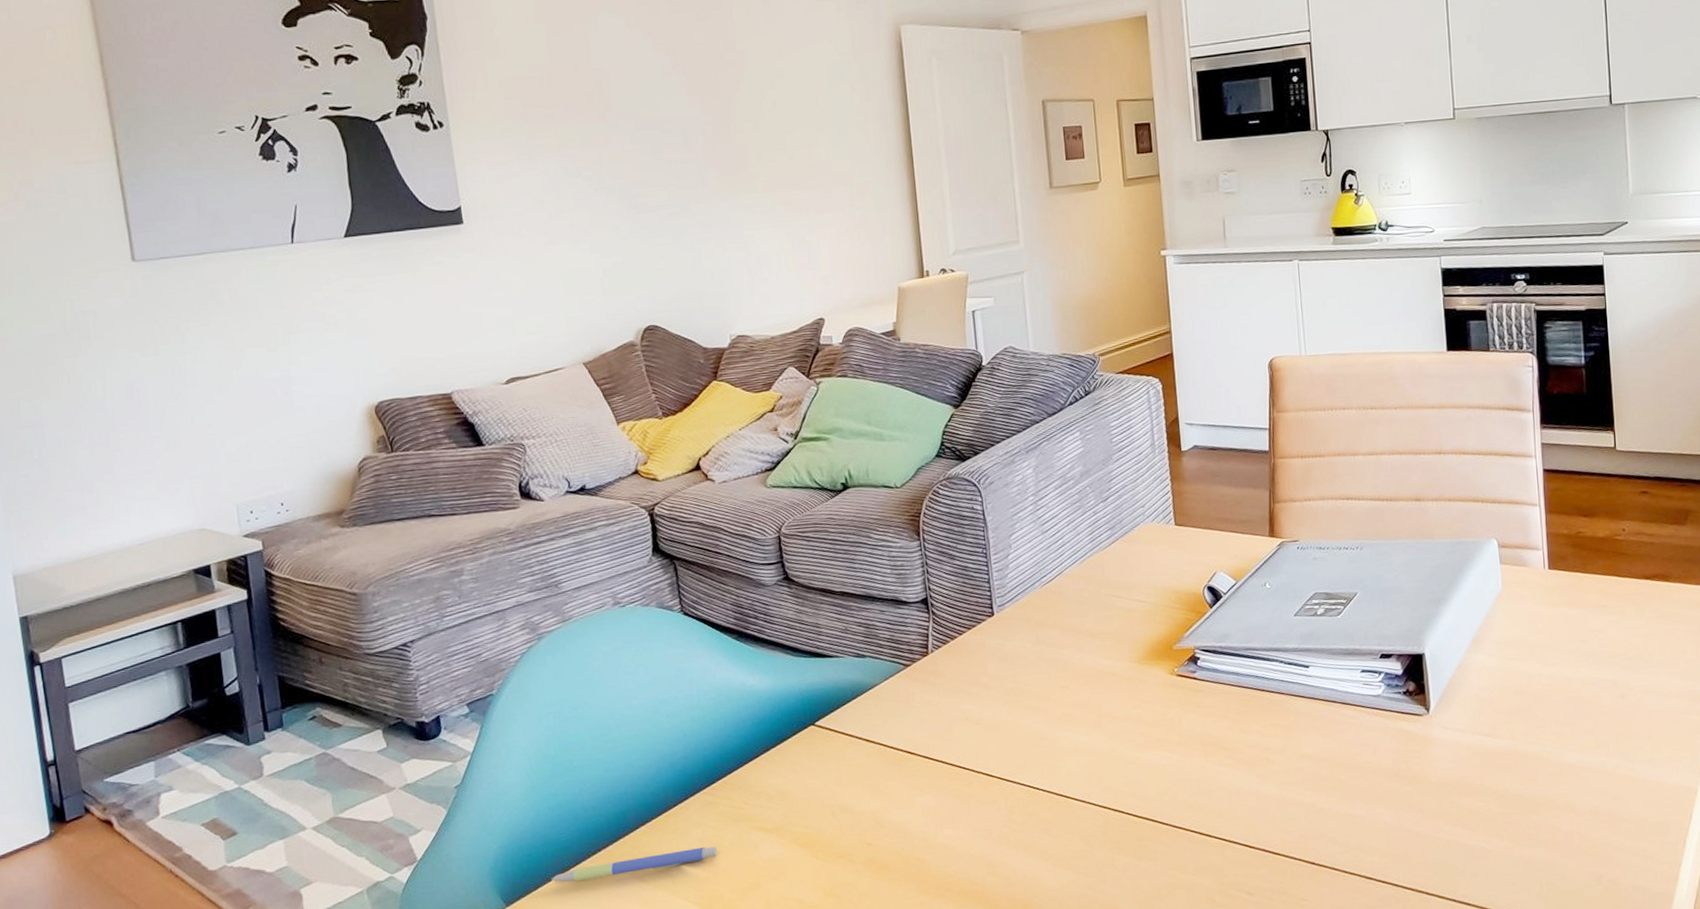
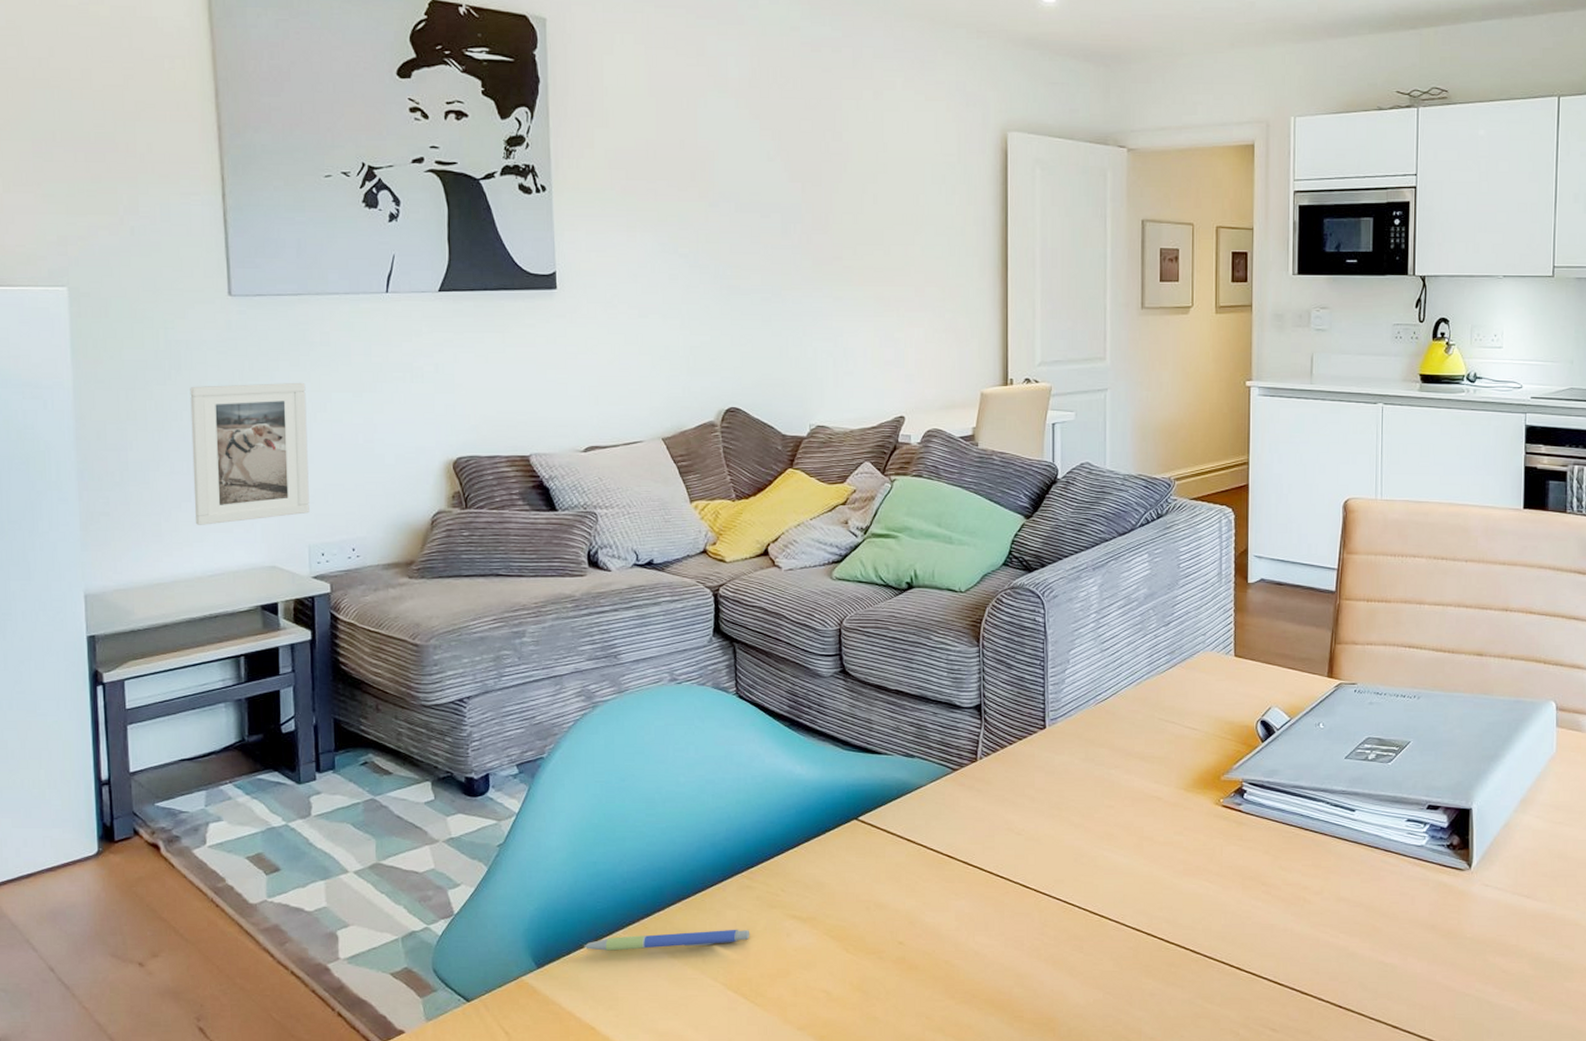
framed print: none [101,341,234,495] -> present [190,382,310,525]

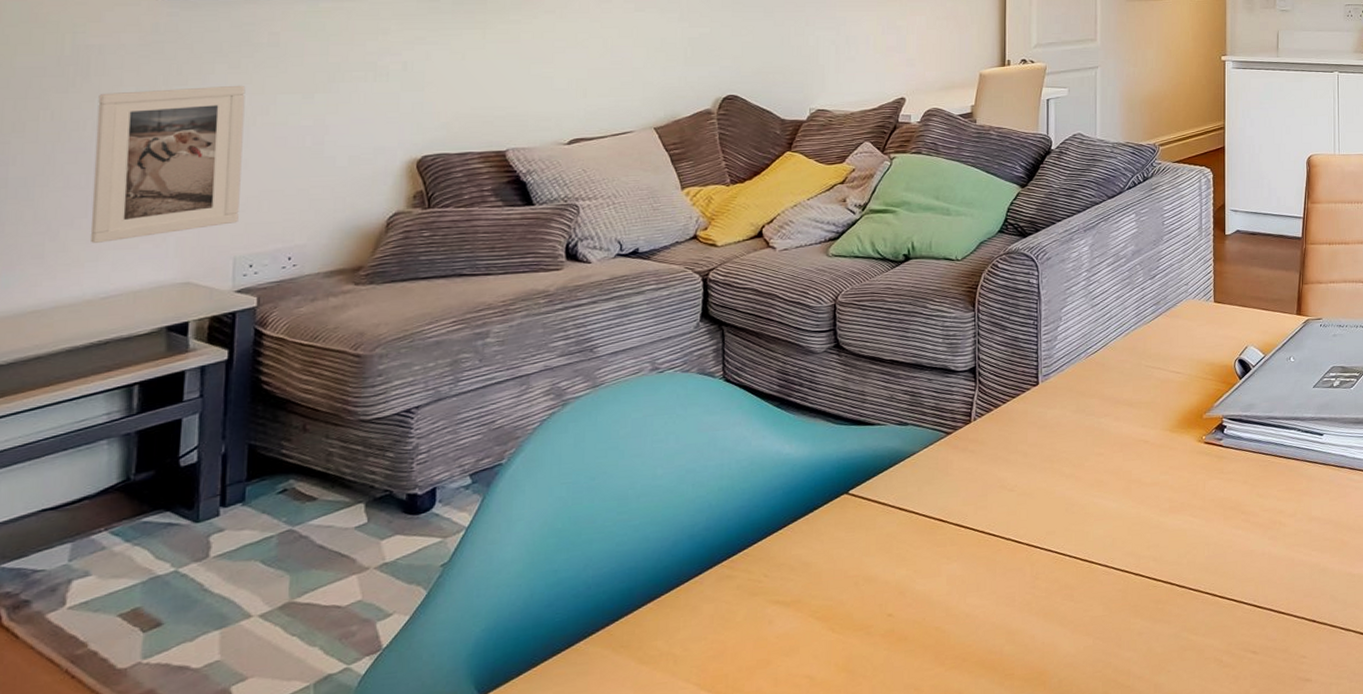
pen: present [584,929,749,951] -> none [538,622,727,667]

